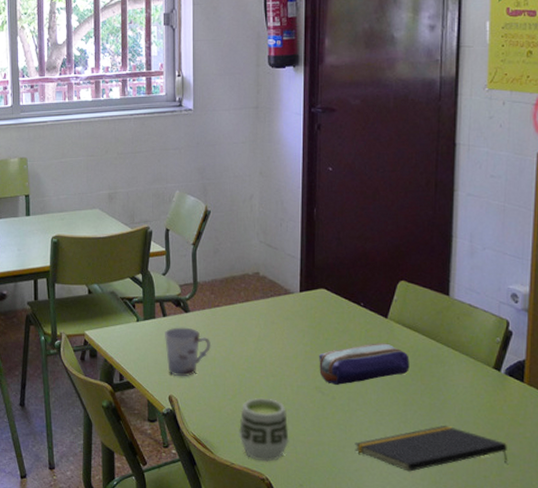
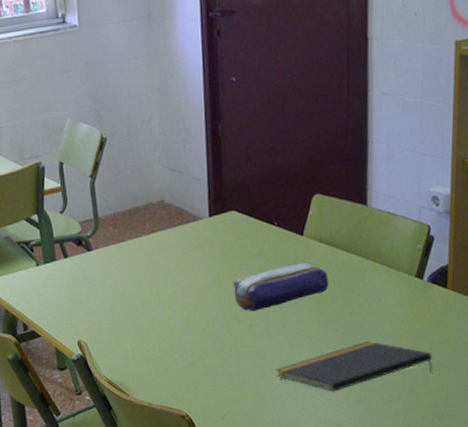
cup: present [165,327,212,377] -> none [68,267,119,320]
cup: present [238,397,289,462] -> none [153,332,208,398]

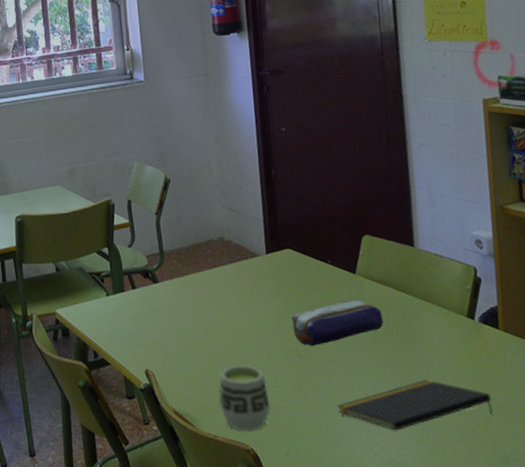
cup: none [153,332,208,398] -> present [218,365,271,432]

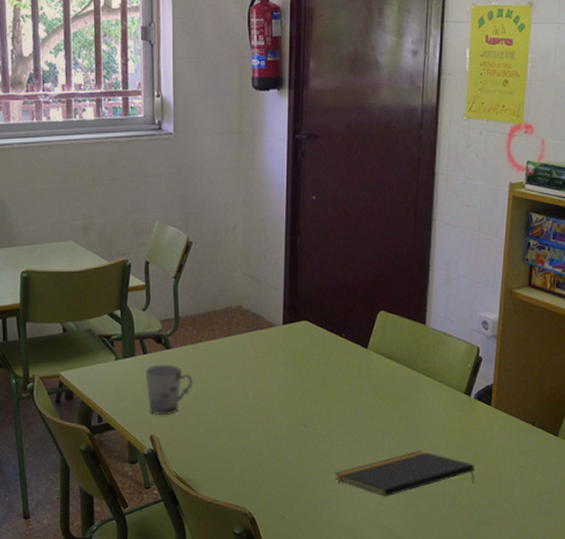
cup: none [135,298,184,350] -> present [145,364,194,416]
cup: present [218,365,271,432] -> none [221,432,272,496]
pencil case: present [292,299,384,346] -> none [301,373,388,416]

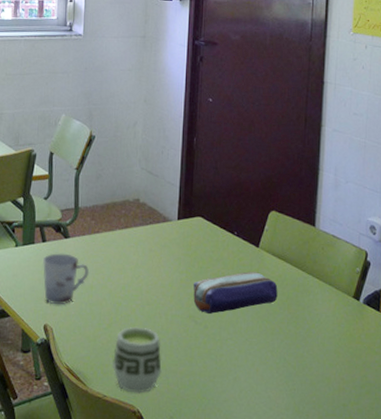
cup: none [221,432,272,496] -> present [112,326,162,393]
pencil case: none [301,373,388,416] -> present [193,271,278,314]
notepad: present [334,450,475,497] -> none [224,353,365,402]

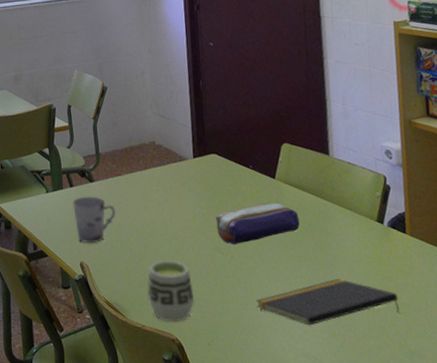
notepad: none [224,353,365,402] -> present [256,278,401,326]

